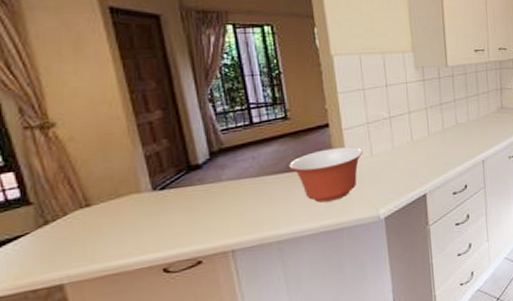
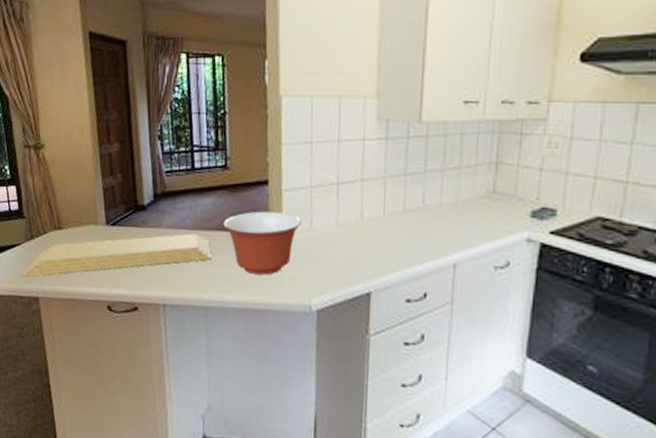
cutting board: none [33,179,280,269] -> present [22,233,212,278]

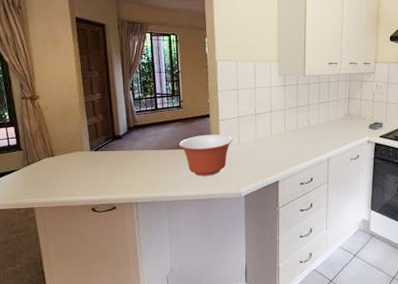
cutting board: present [22,233,212,278] -> none [19,152,171,194]

